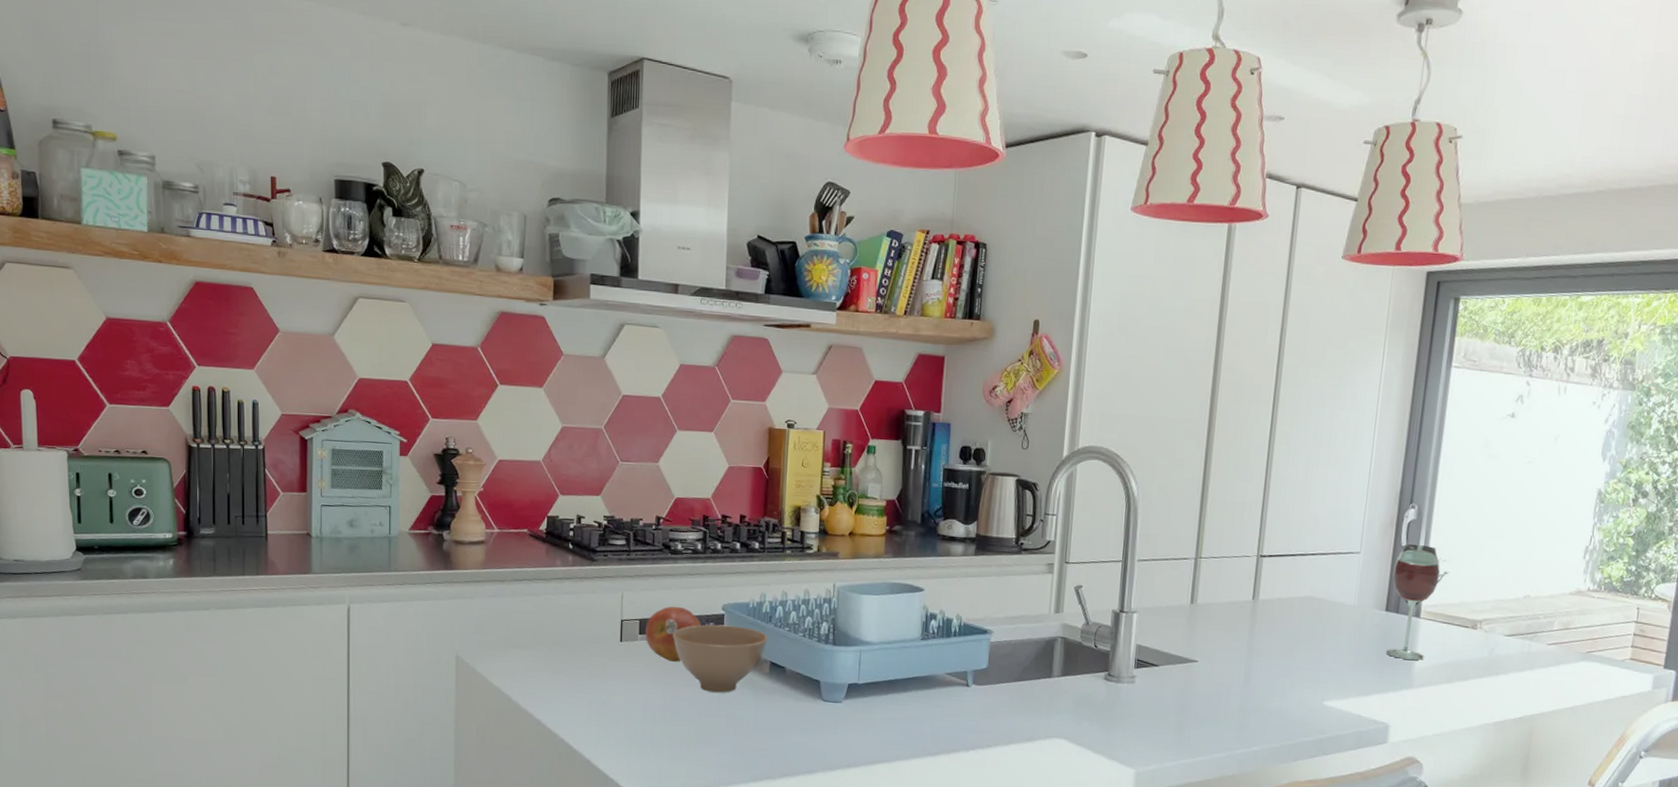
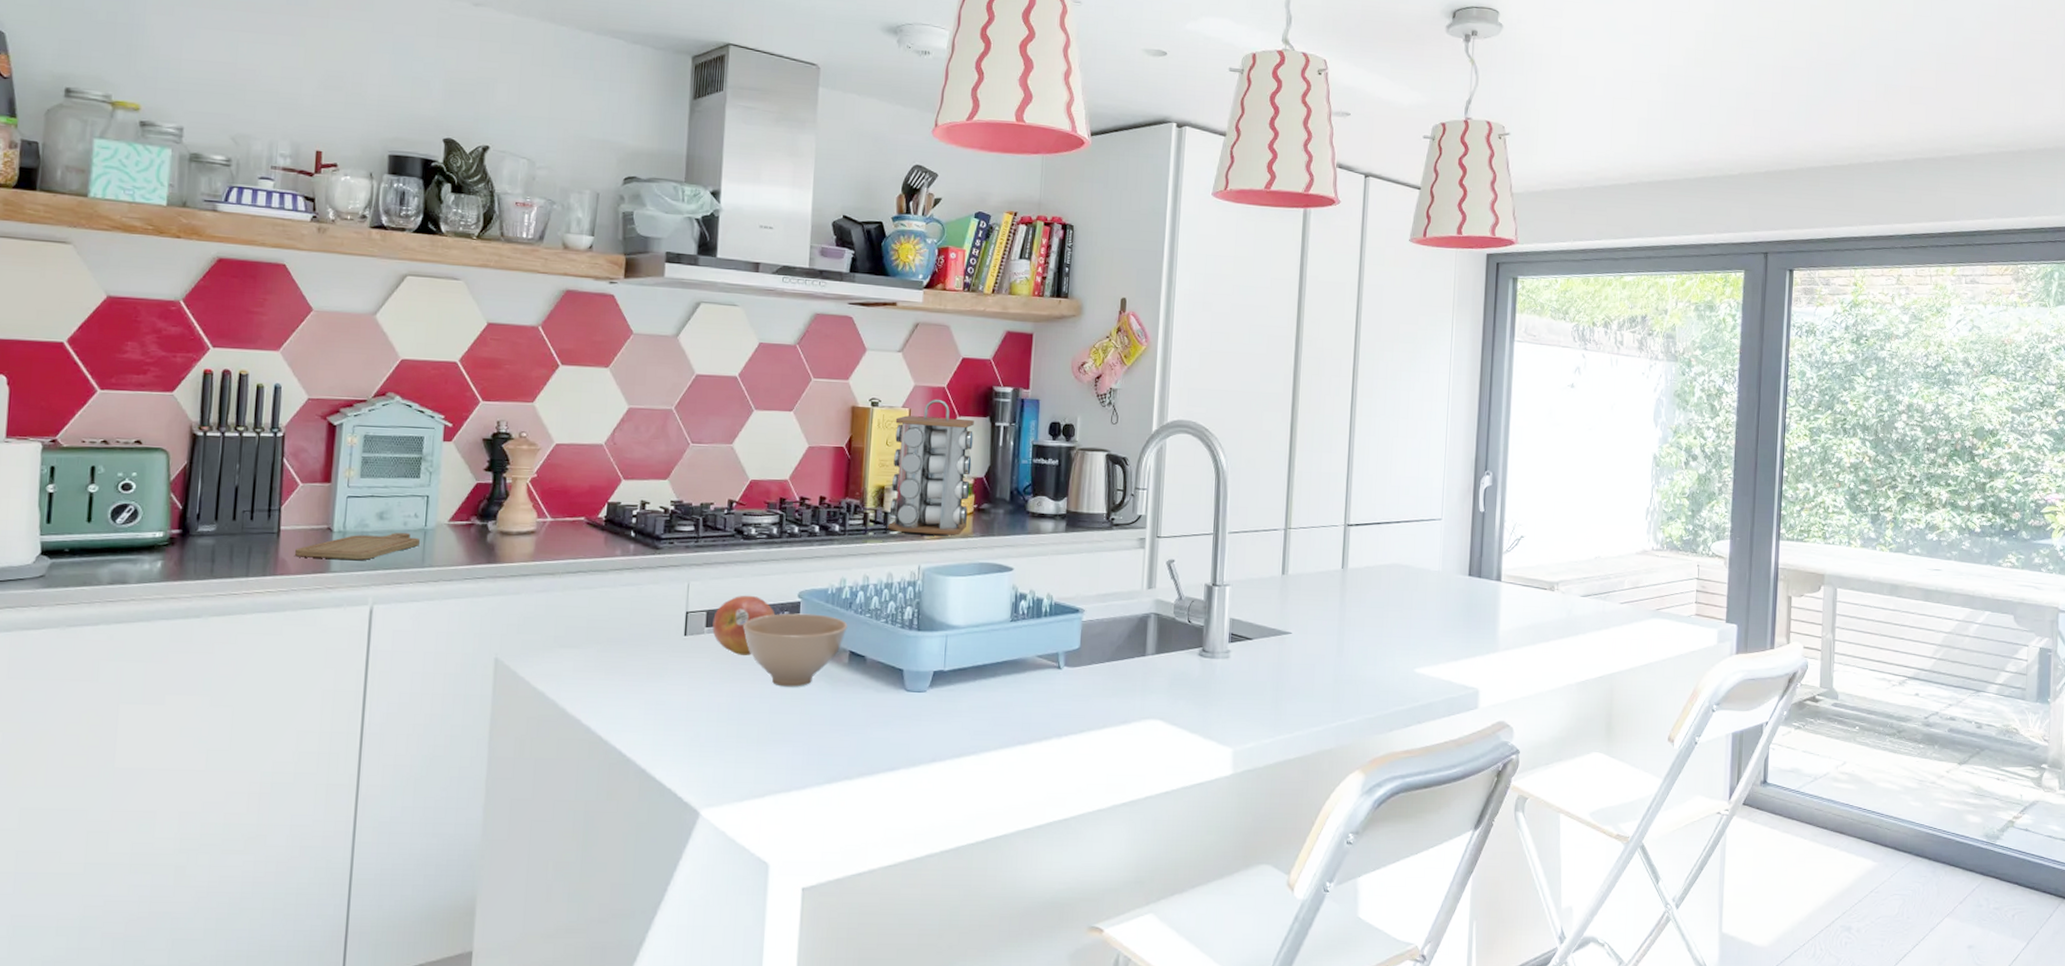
chopping board: none [282,539,385,564] -> present [295,533,420,561]
spice rack: none [803,421,886,556] -> present [887,399,974,536]
wineglass: present [1386,543,1440,660] -> none [1472,509,1517,623]

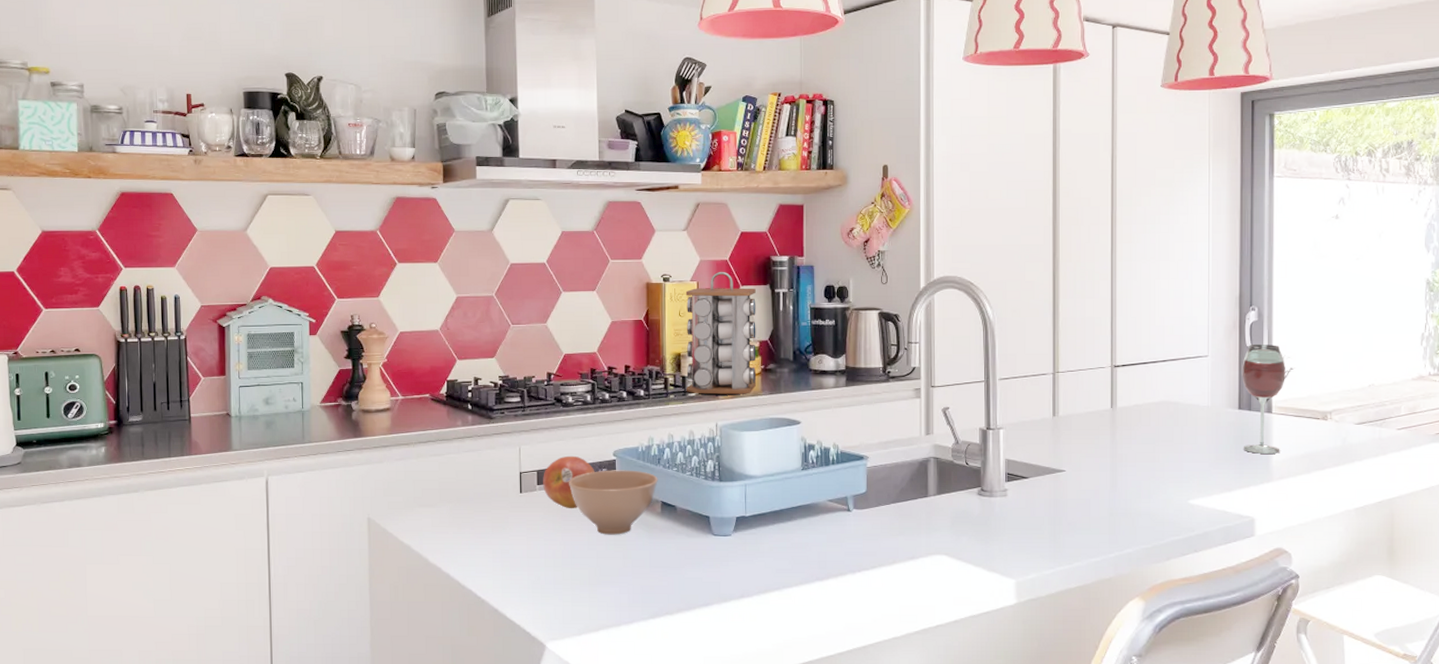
chopping board: present [295,533,420,561] -> none [204,415,299,440]
wineglass: none [1472,509,1517,623] -> present [1242,343,1285,454]

